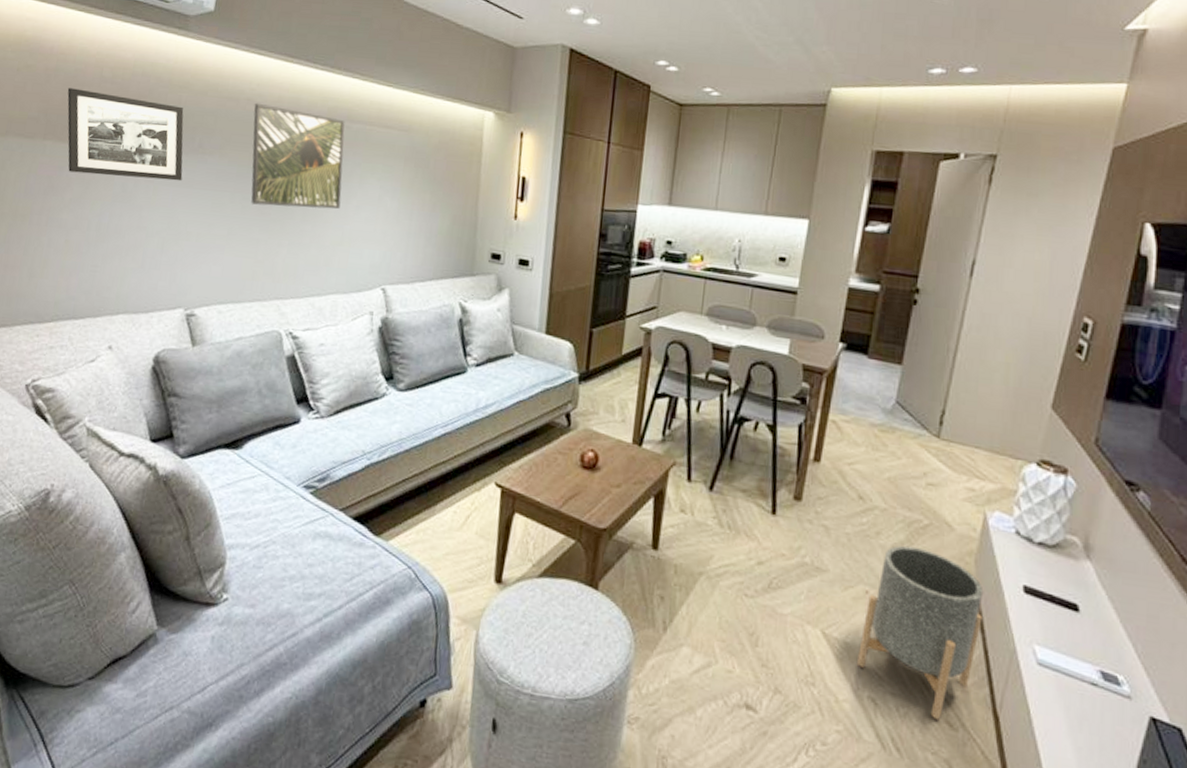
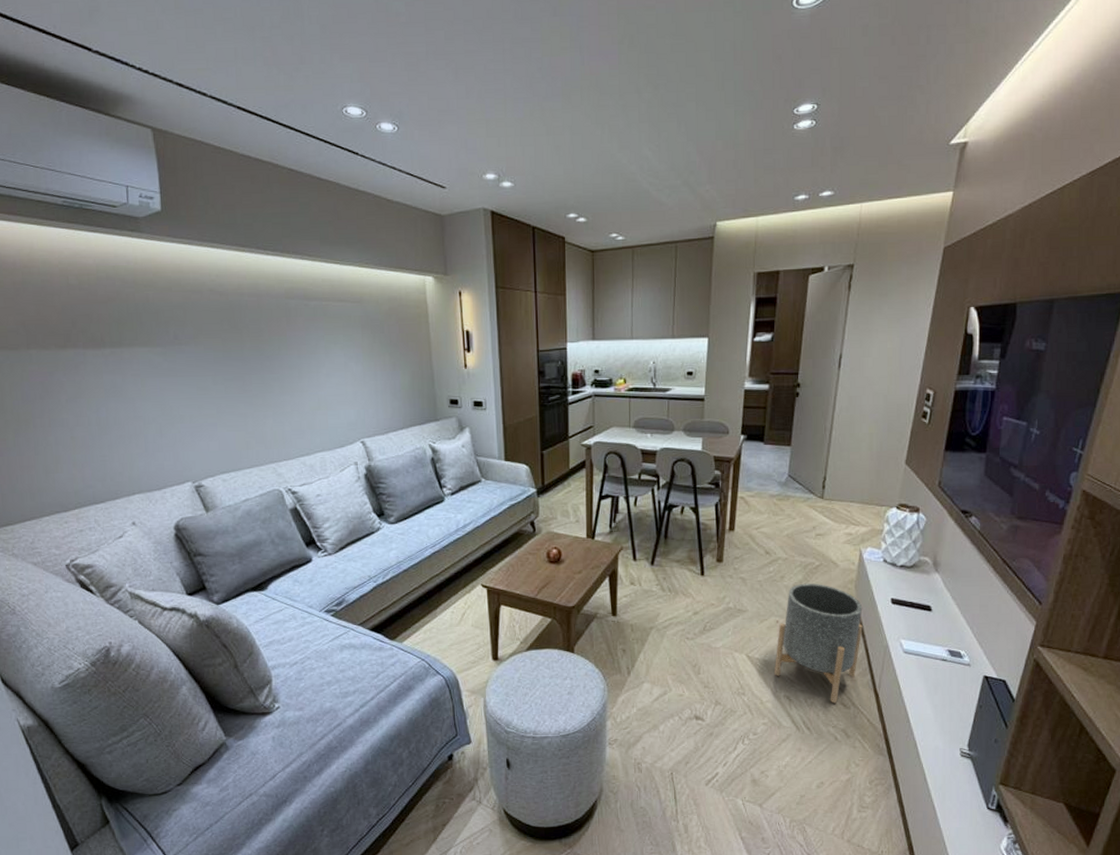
picture frame: present [67,88,184,182] -> none [39,298,165,376]
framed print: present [251,102,345,209] -> none [217,292,312,384]

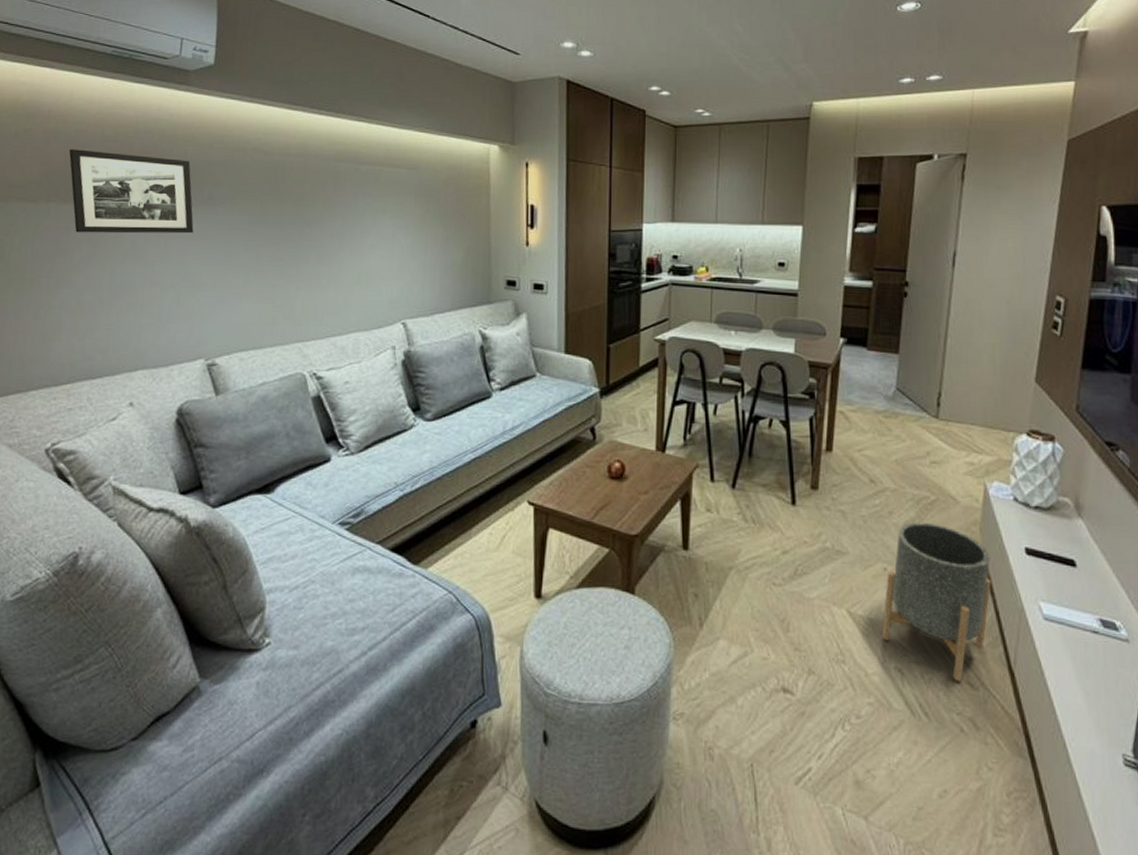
picture frame: none [39,298,165,376] -> present [69,149,194,234]

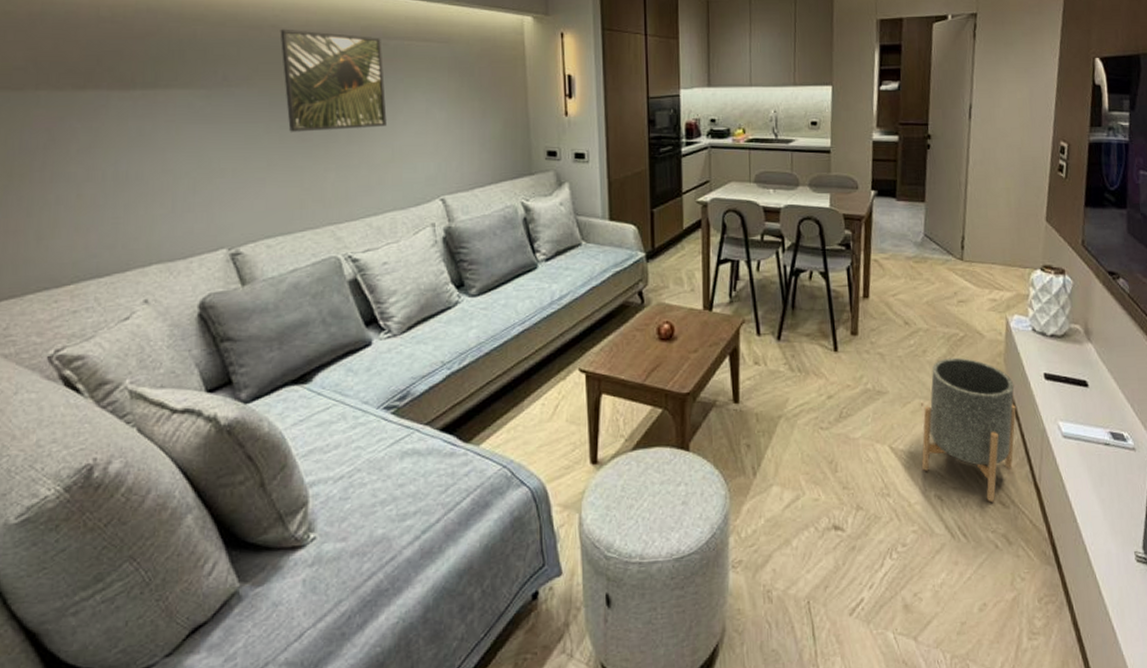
picture frame: present [69,149,194,234] -> none [58,32,208,122]
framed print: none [261,151,355,251] -> present [280,28,387,132]

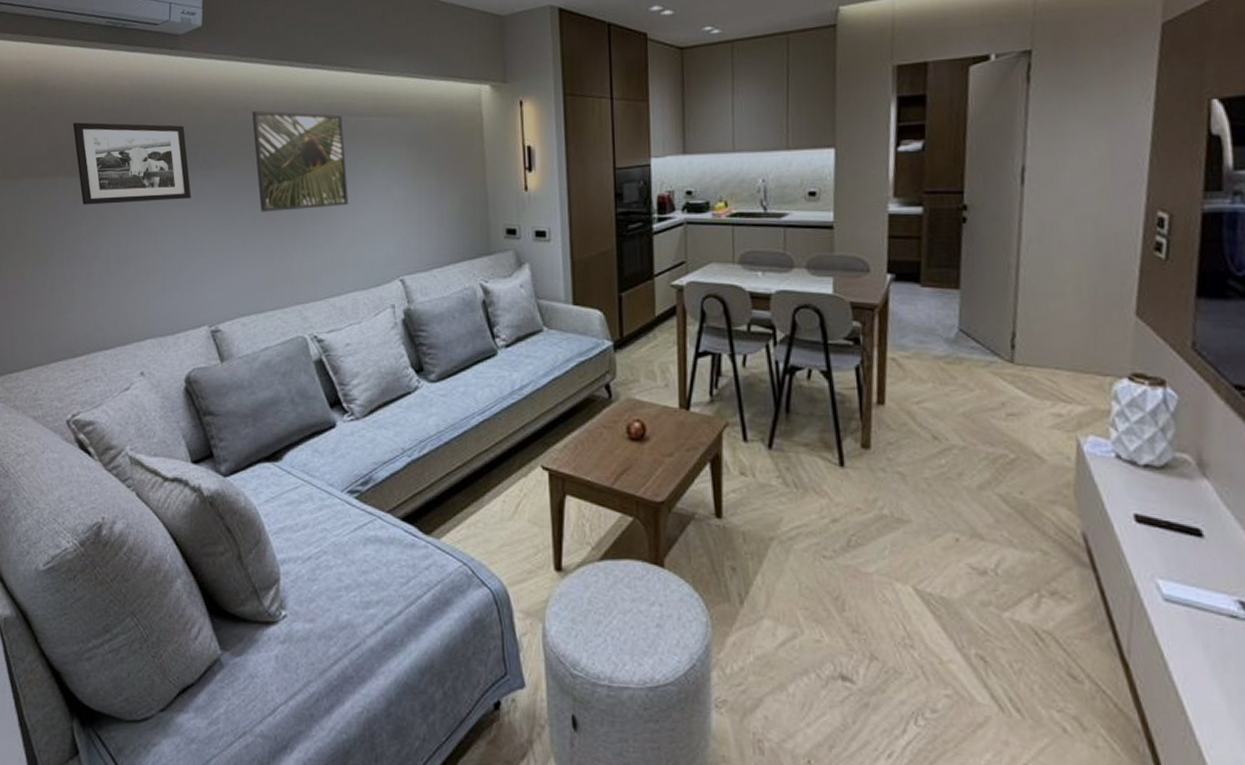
picture frame: none [58,32,208,122] -> present [72,122,191,205]
planter: present [921,357,1016,503] -> none [956,484,1093,674]

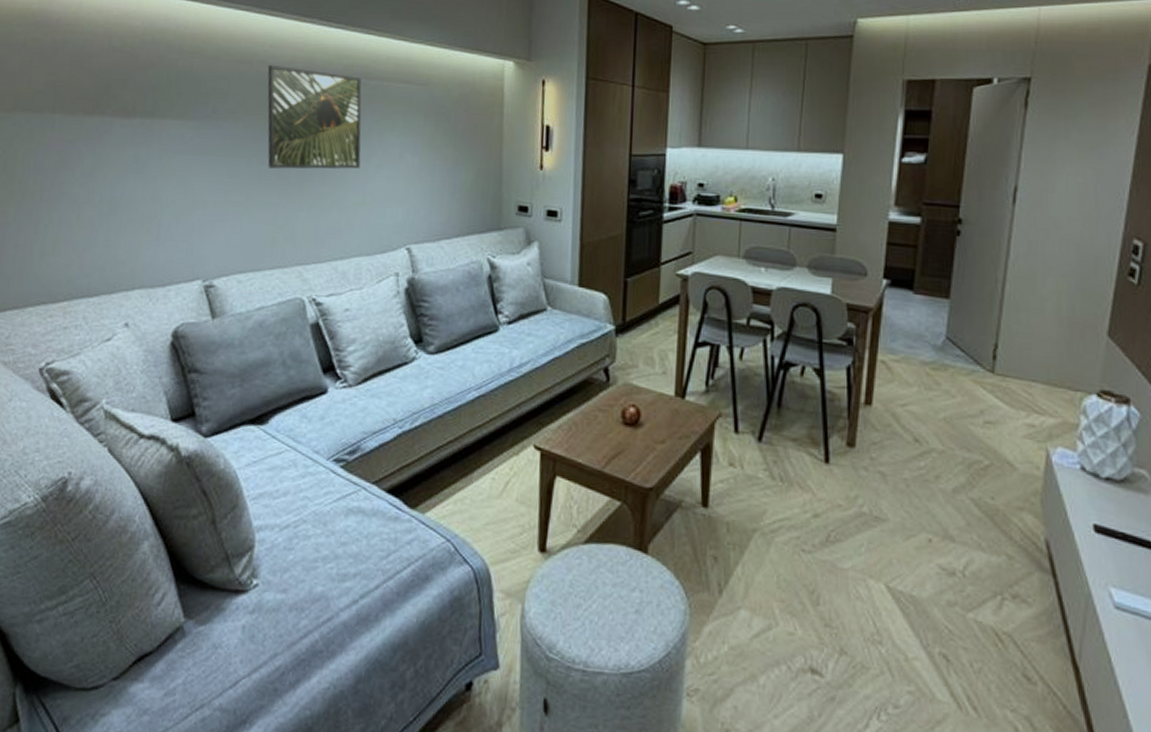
picture frame: present [72,122,191,205] -> none [75,59,197,149]

